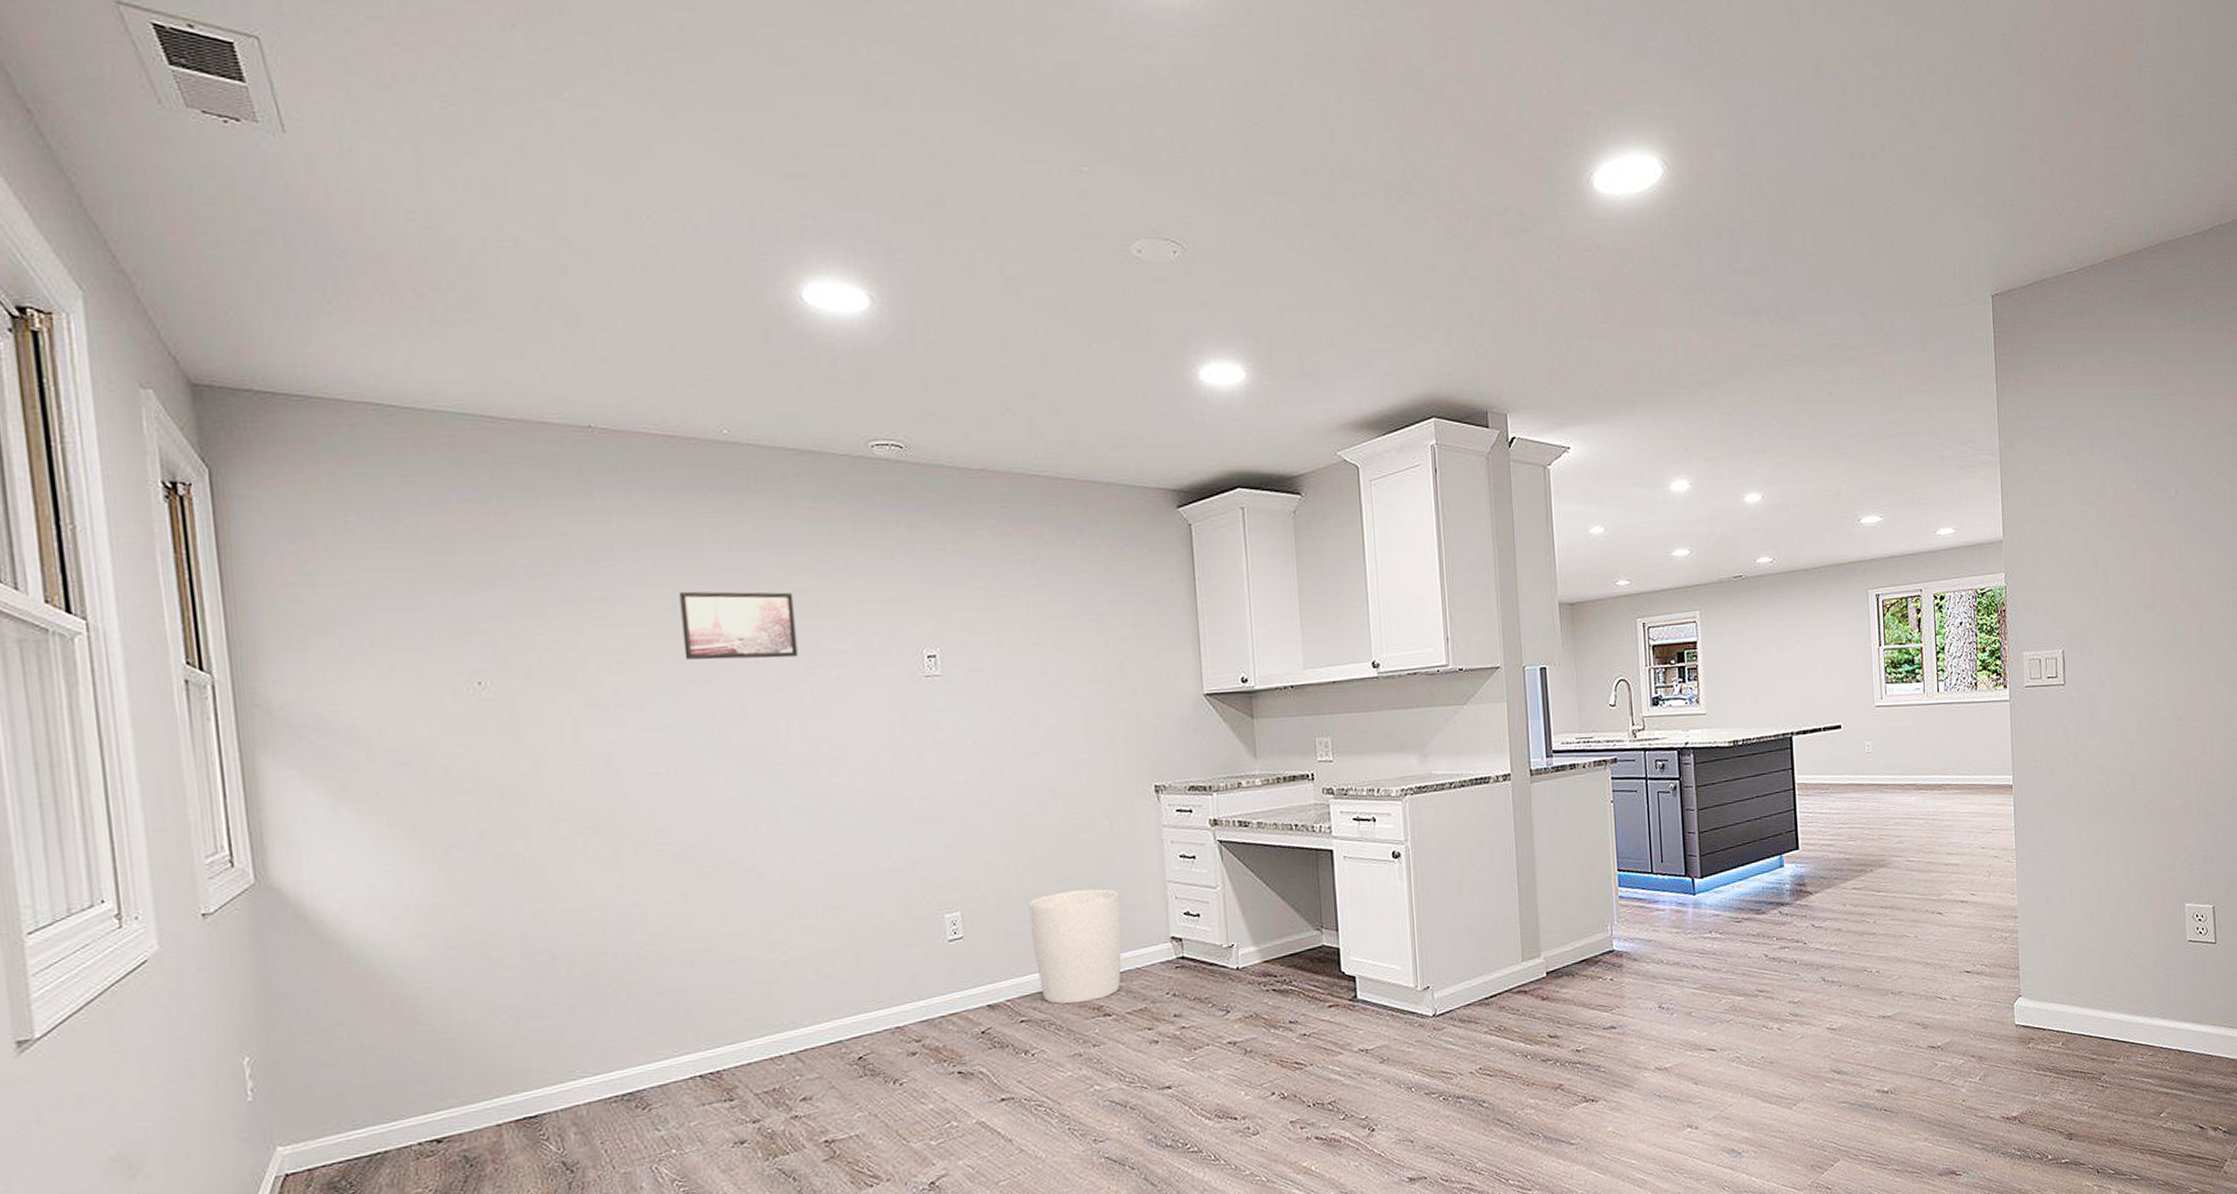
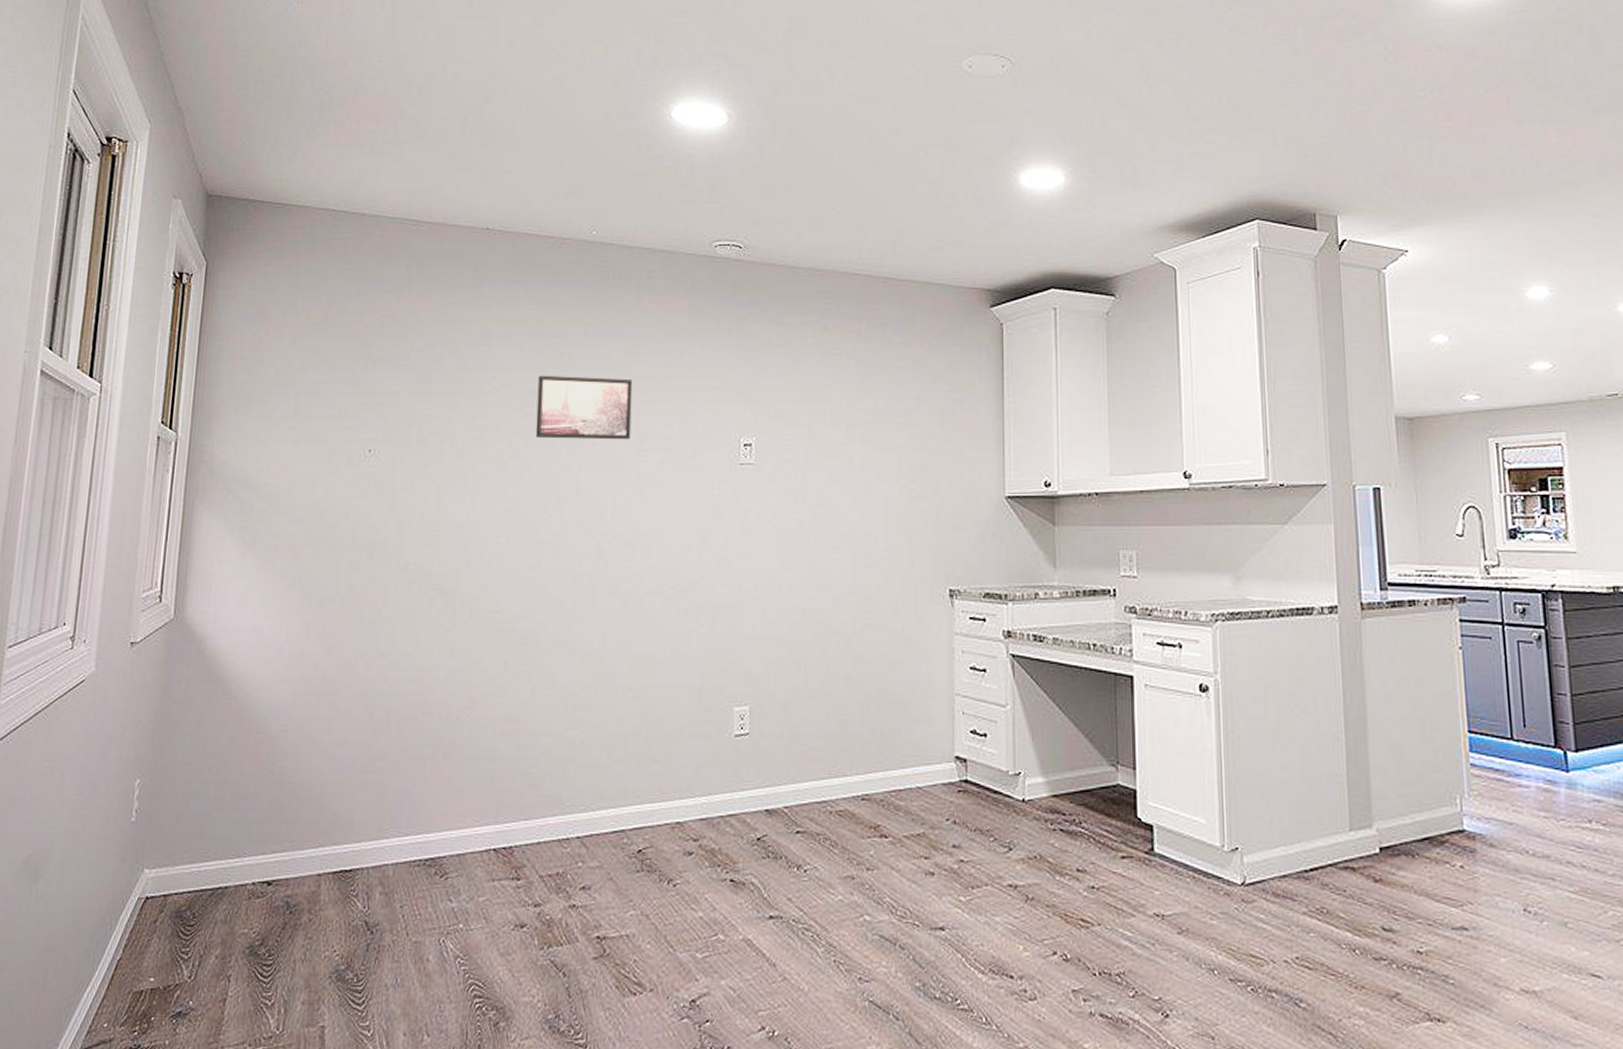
trash can: present [1028,888,1122,1005] -> none [815,694,905,819]

